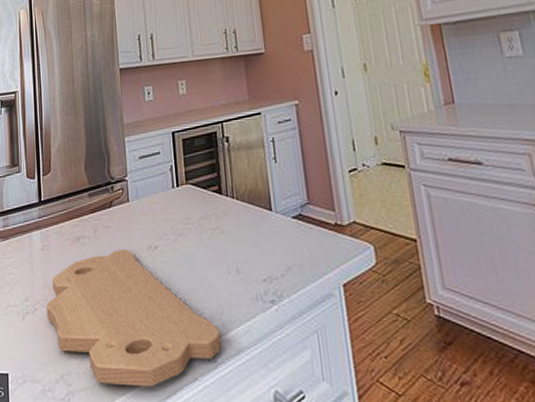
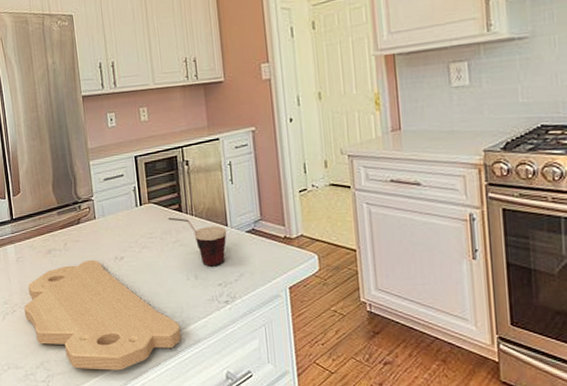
cup: none [206,200,272,257] -> present [168,217,227,266]

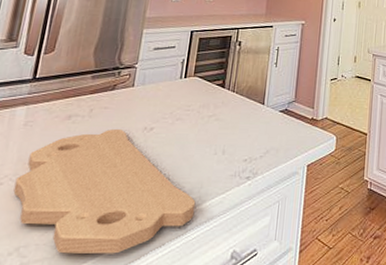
cup: present [168,217,227,266] -> none [209,92,263,141]

